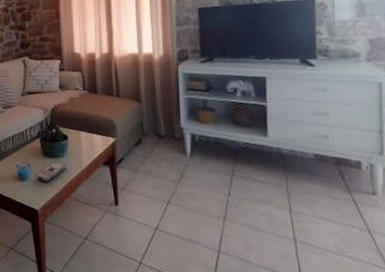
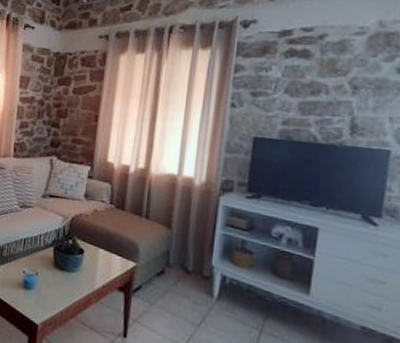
remote control: present [35,162,66,181] -> none [41,276,77,296]

